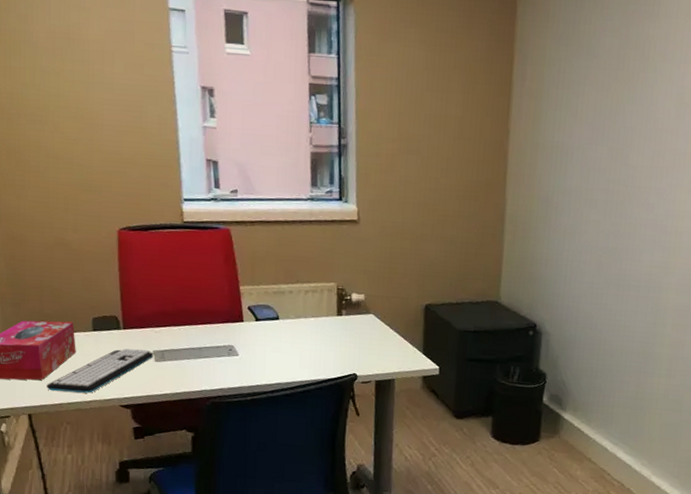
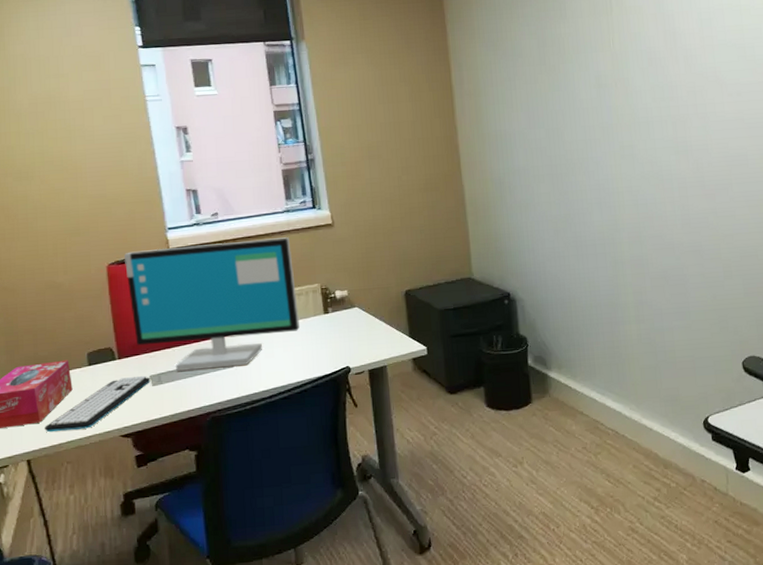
computer monitor: none [136,218,312,356] -> present [124,237,301,371]

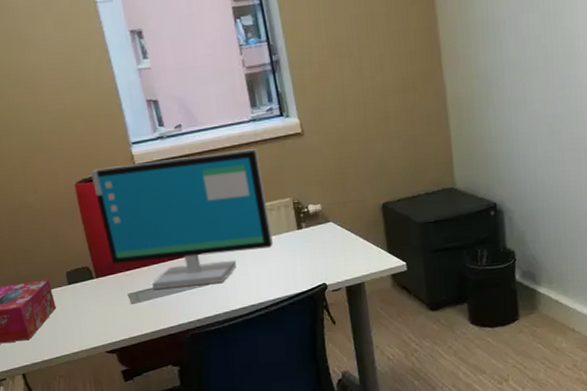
keyboard: present [45,376,151,432] -> none [34,294,129,348]

